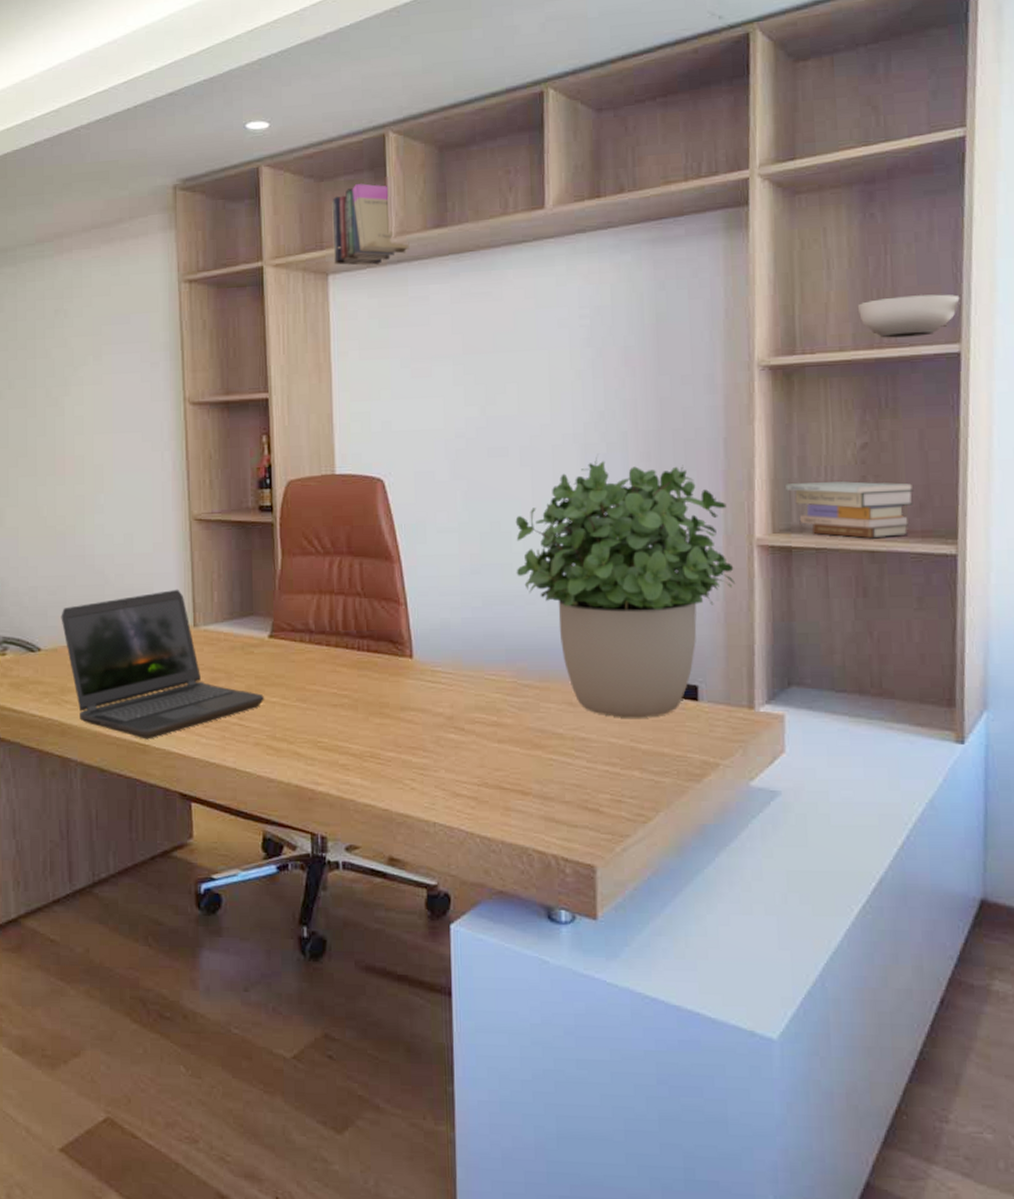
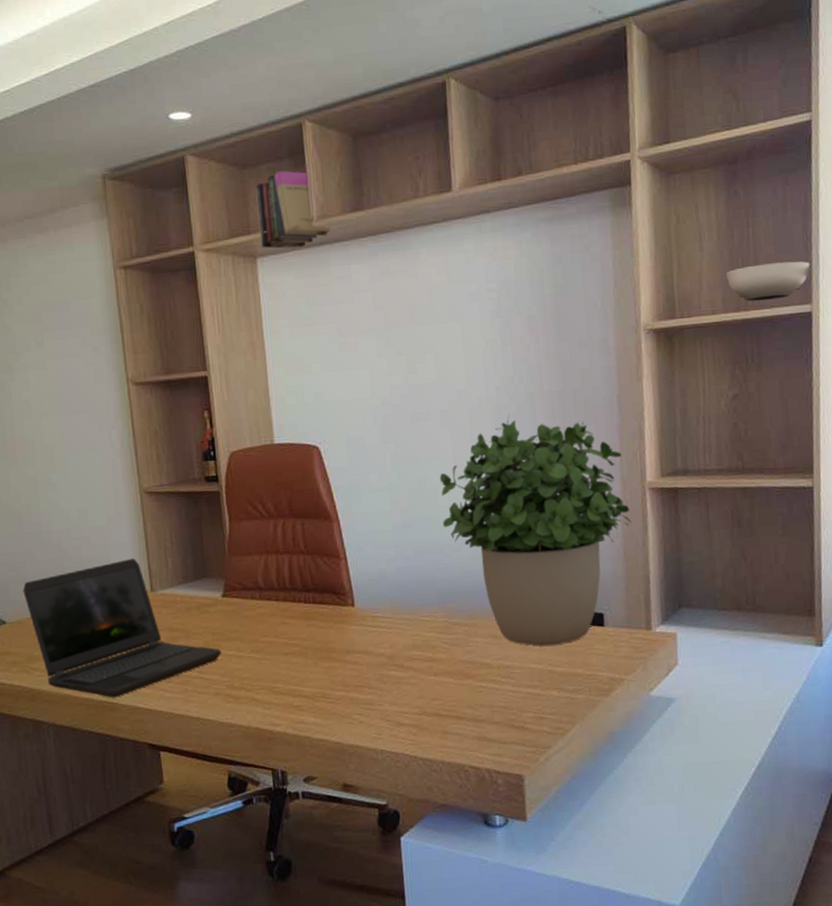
books: present [786,481,914,539] -> none [671,427,777,477]

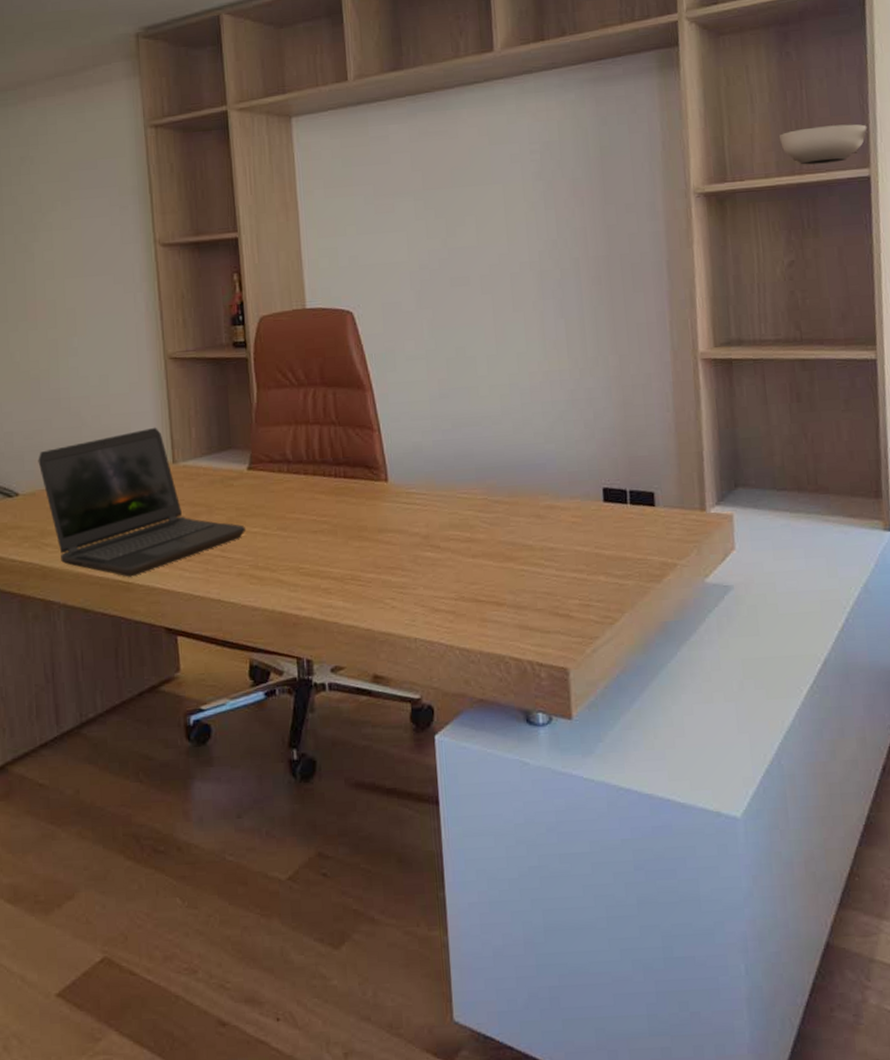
books: present [255,171,331,249] -> none [292,30,368,109]
potted plant: present [439,414,631,645] -> none [479,279,683,526]

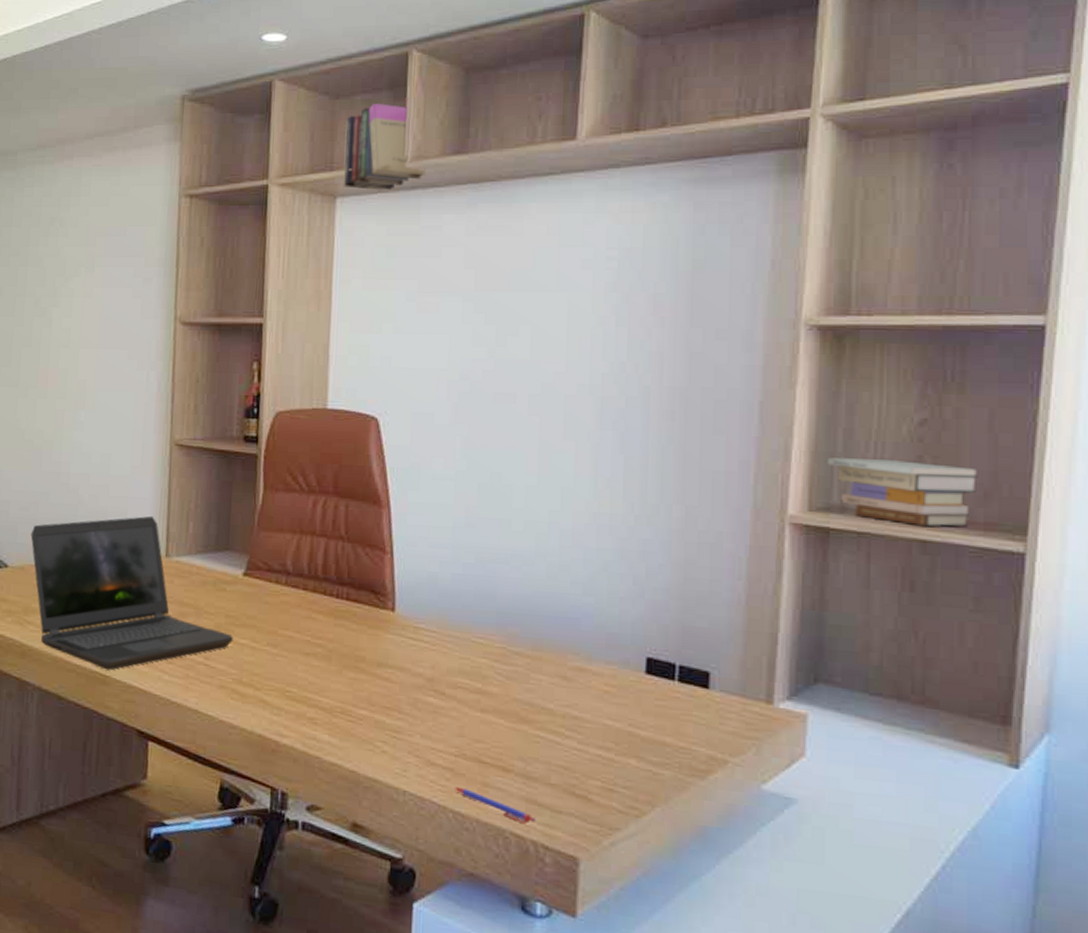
books: none [292,30,368,109] -> present [343,104,426,191]
pen: none [457,626,529,648] -> present [453,786,536,825]
books: none [724,296,836,348] -> present [827,457,978,527]
bowl: present [778,124,867,165] -> none [925,258,1049,304]

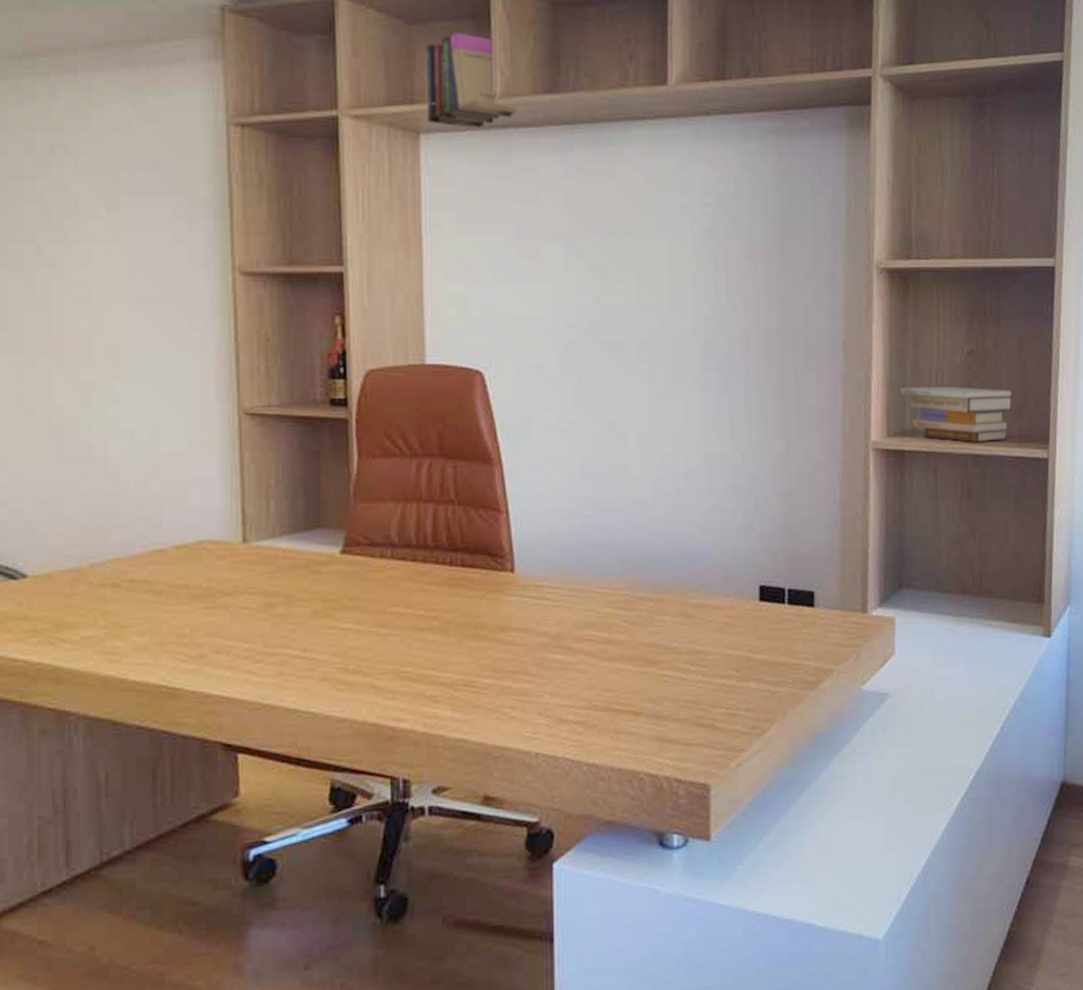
laptop computer: present [30,515,234,670] -> none [56,497,335,682]
pen: present [453,786,536,825] -> none [586,738,668,763]

